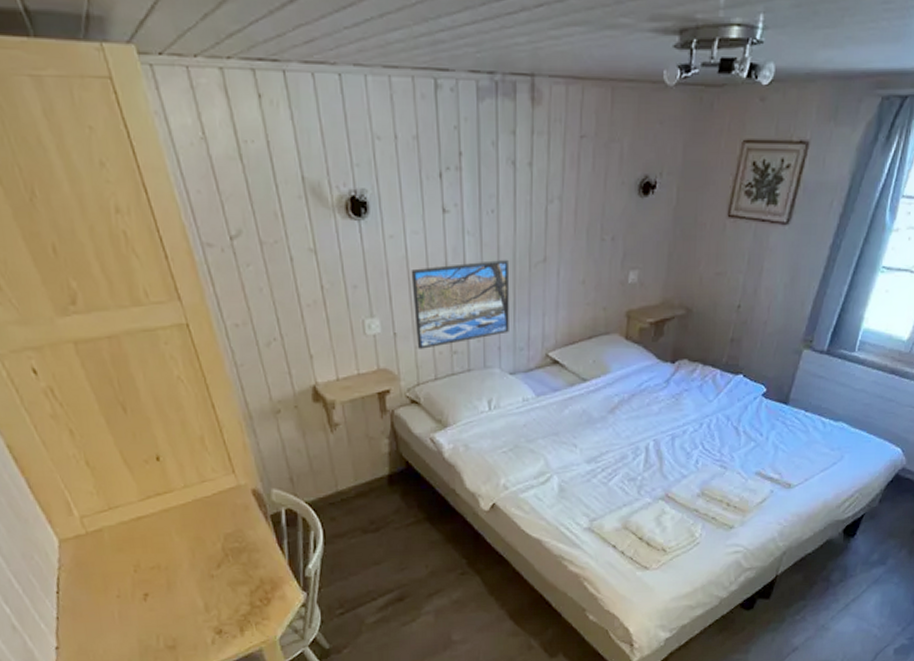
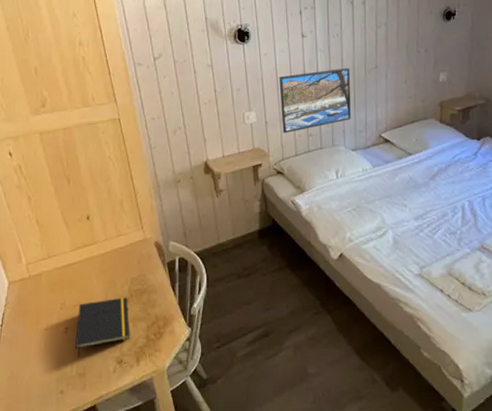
notepad: none [158,557,229,629] -> present [74,297,130,358]

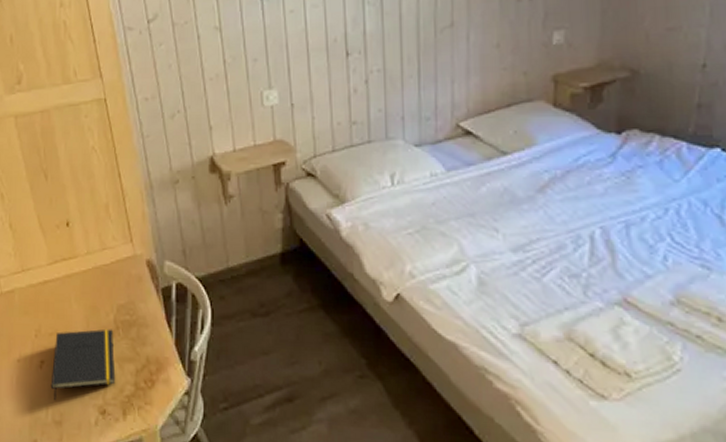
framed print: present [279,67,351,133] -> none [310,26,414,120]

